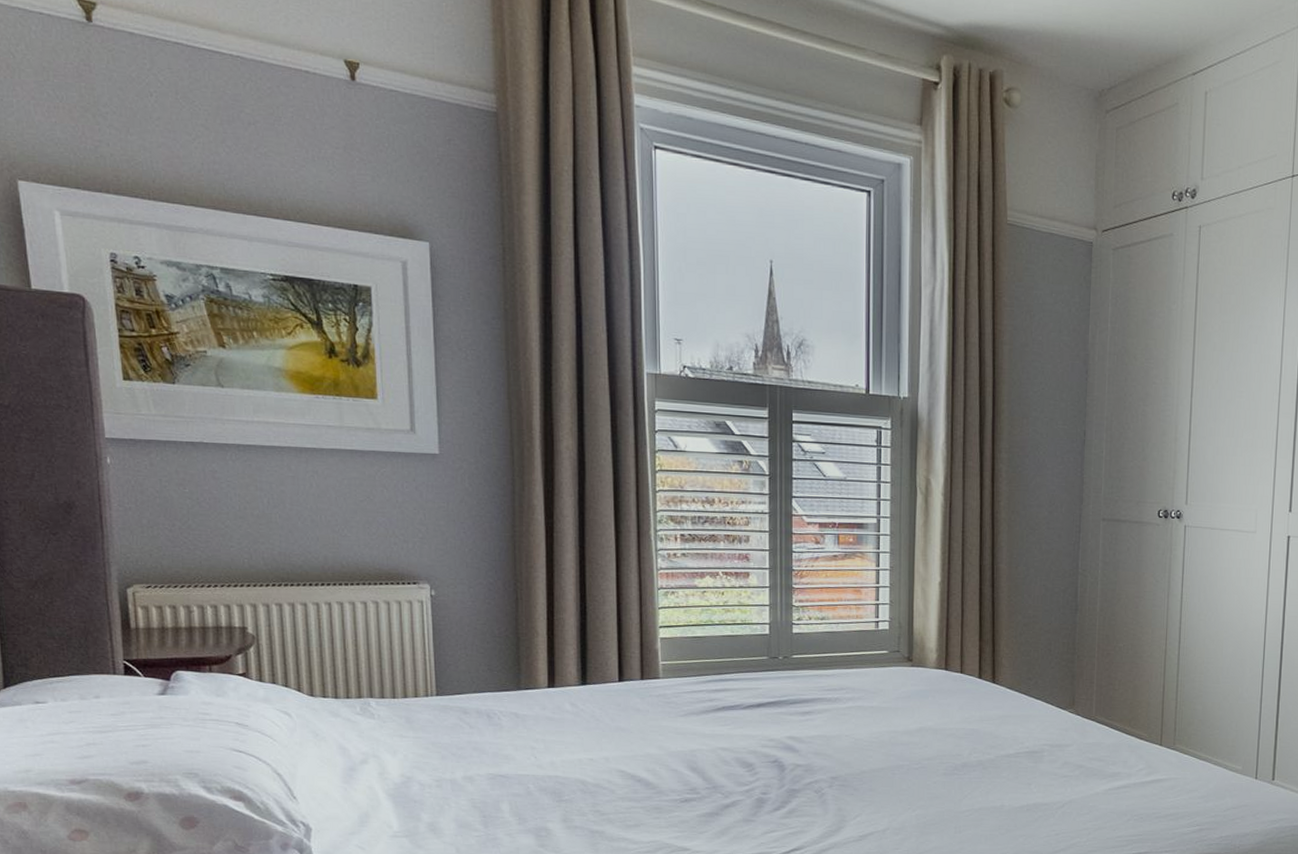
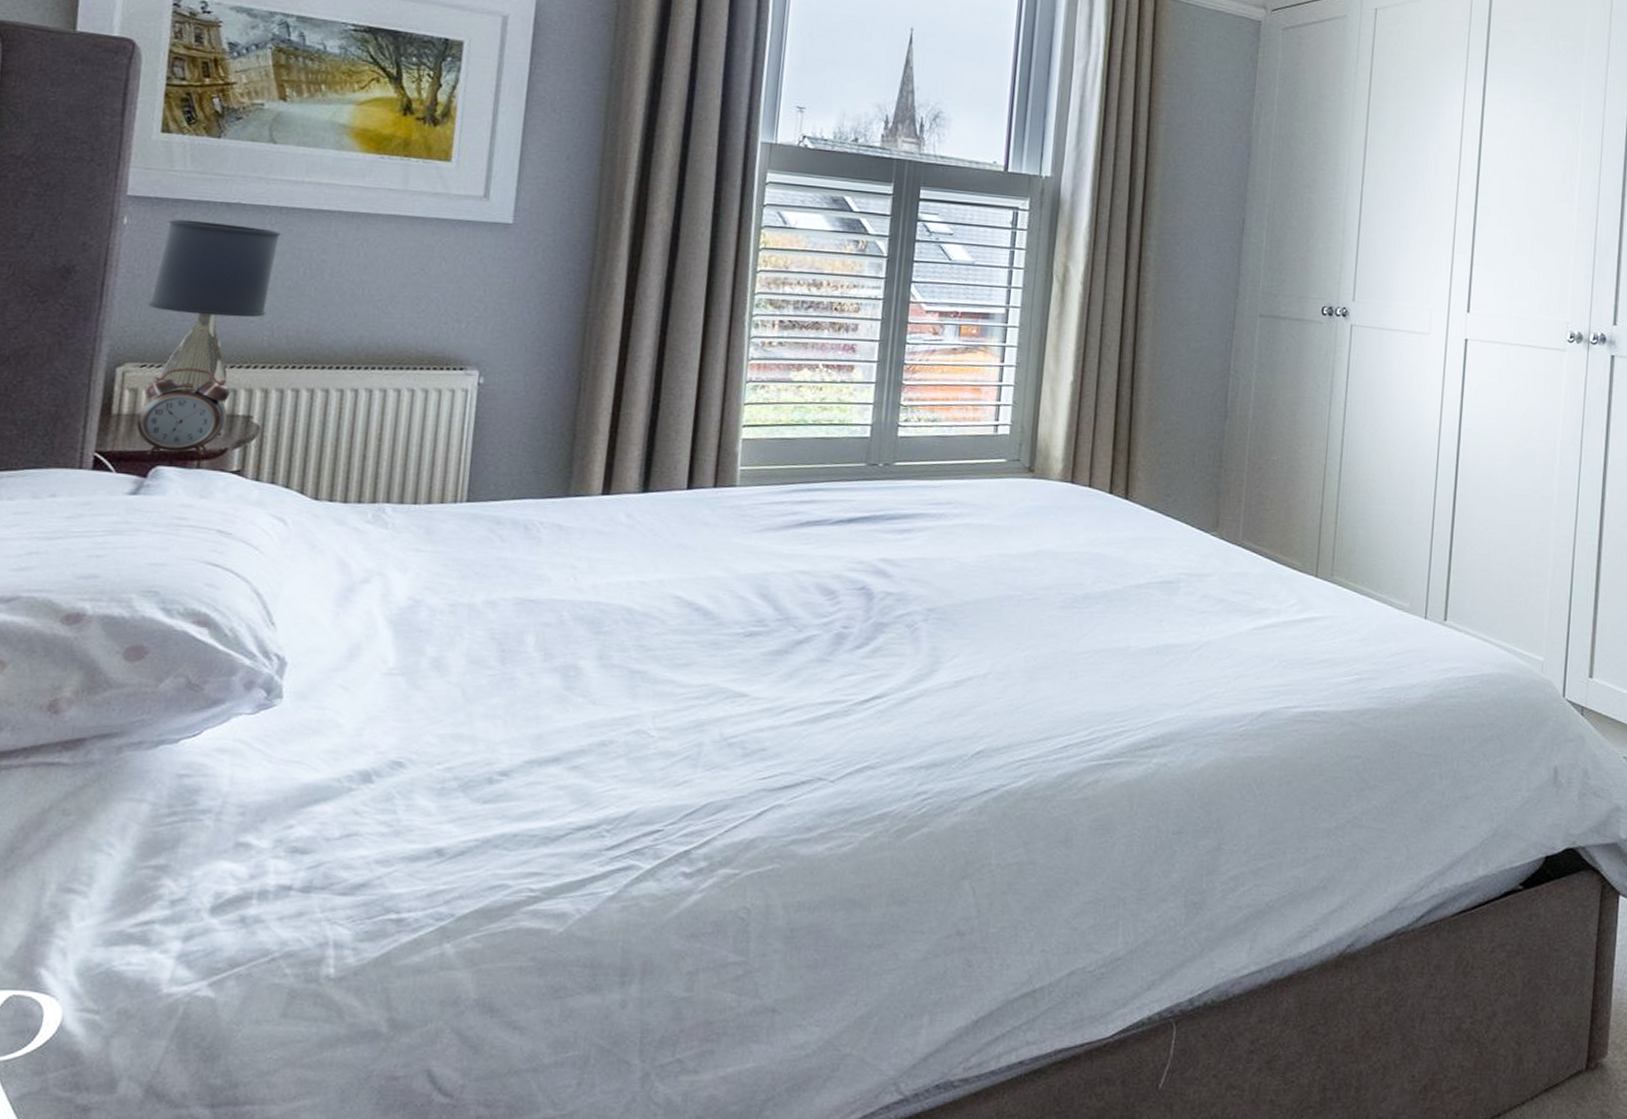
table lamp: none [142,458,243,645] -> present [147,218,282,436]
alarm clock: none [153,587,227,662] -> present [137,368,231,456]

